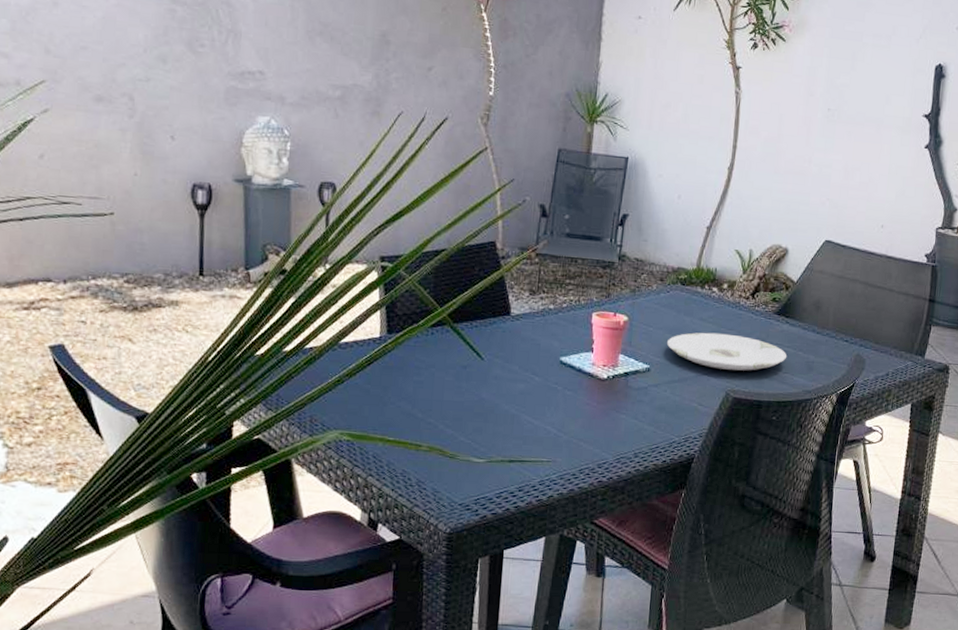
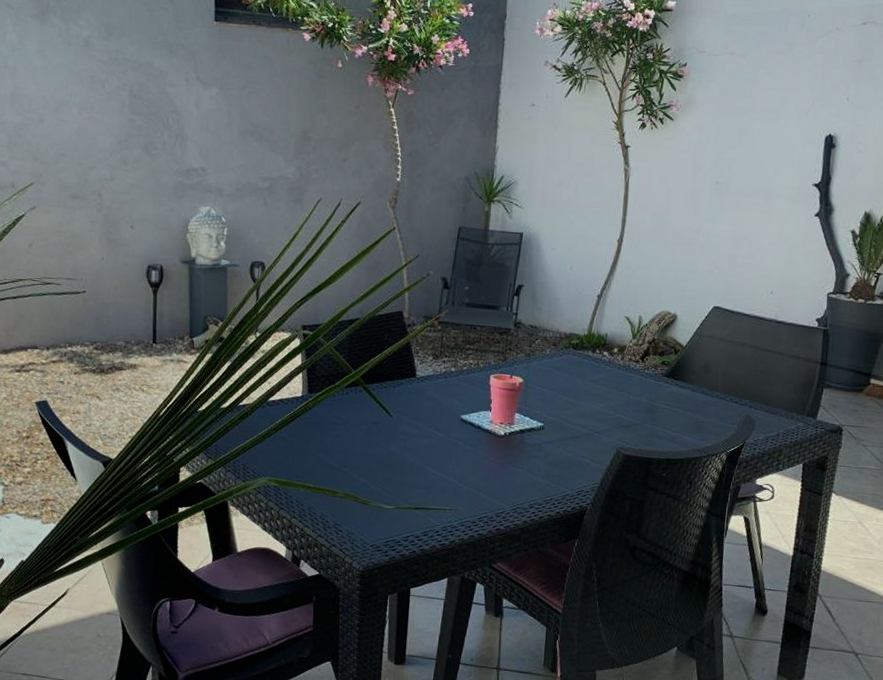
plate: present [666,332,787,371] -> none [559,393,677,430]

